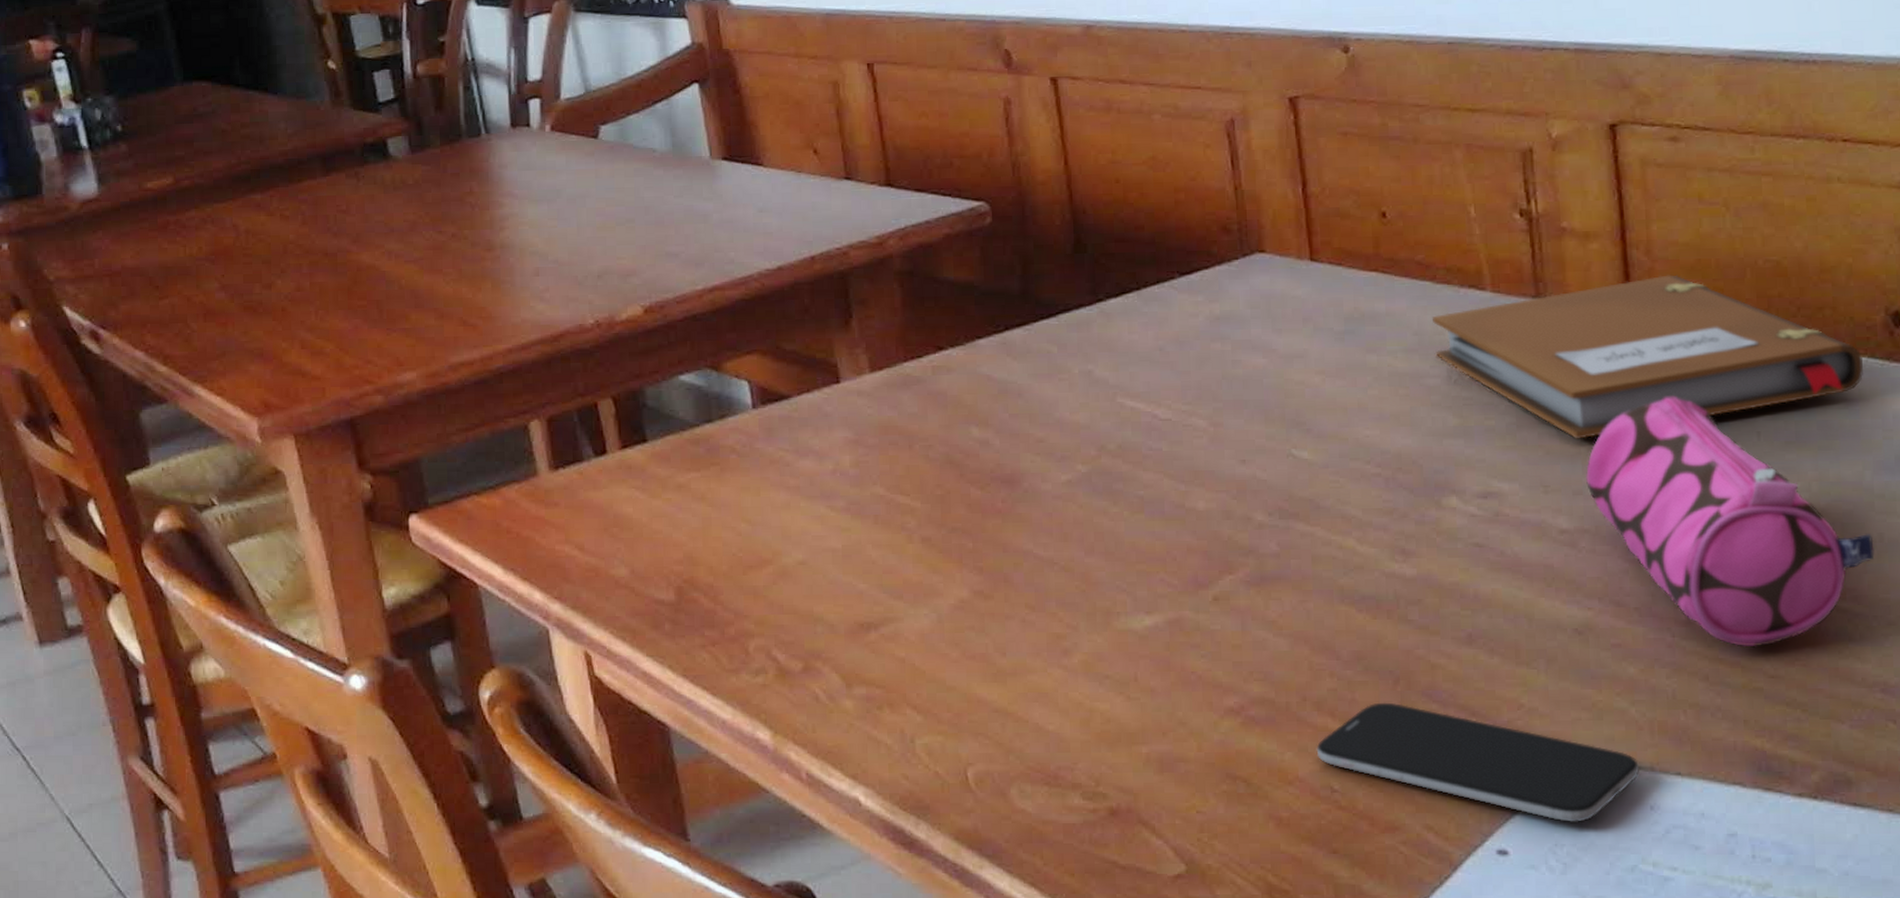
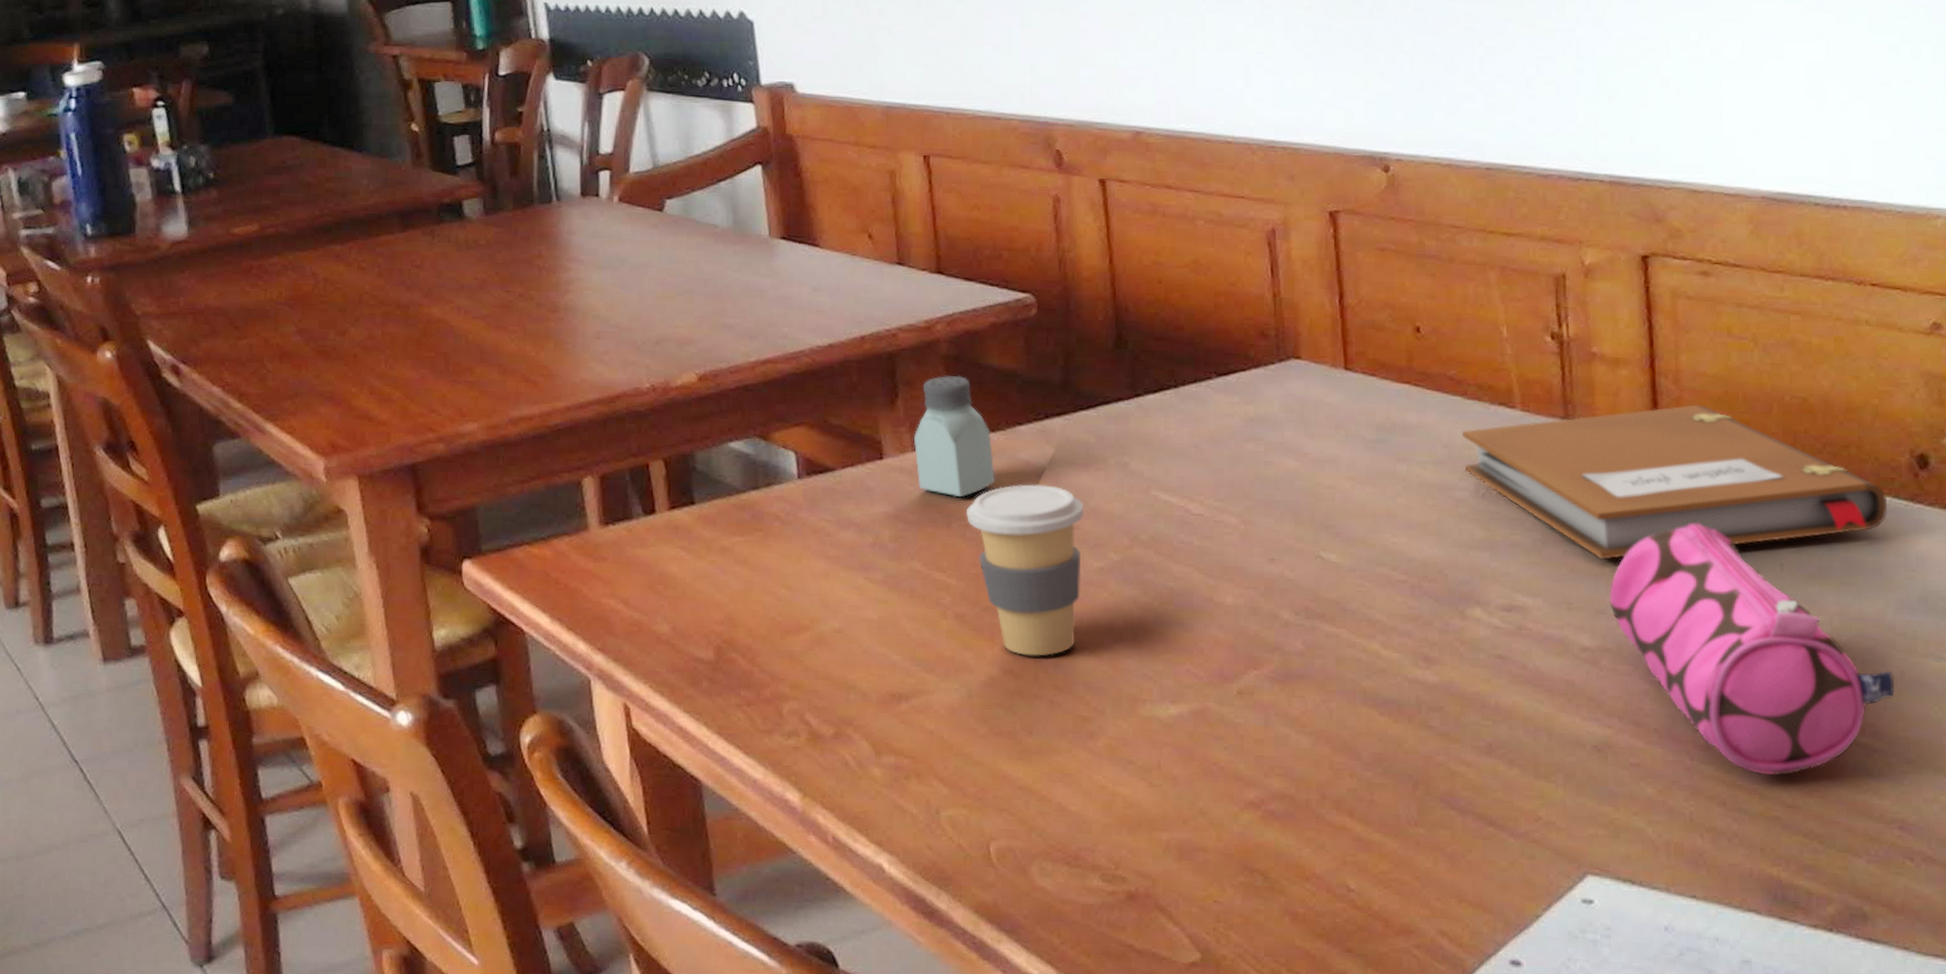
saltshaker: none [870,291,957,418] -> present [913,375,996,498]
coffee cup: none [927,399,1050,575] -> present [965,484,1084,656]
smartphone: present [1316,702,1639,823] -> none [1334,805,1654,939]

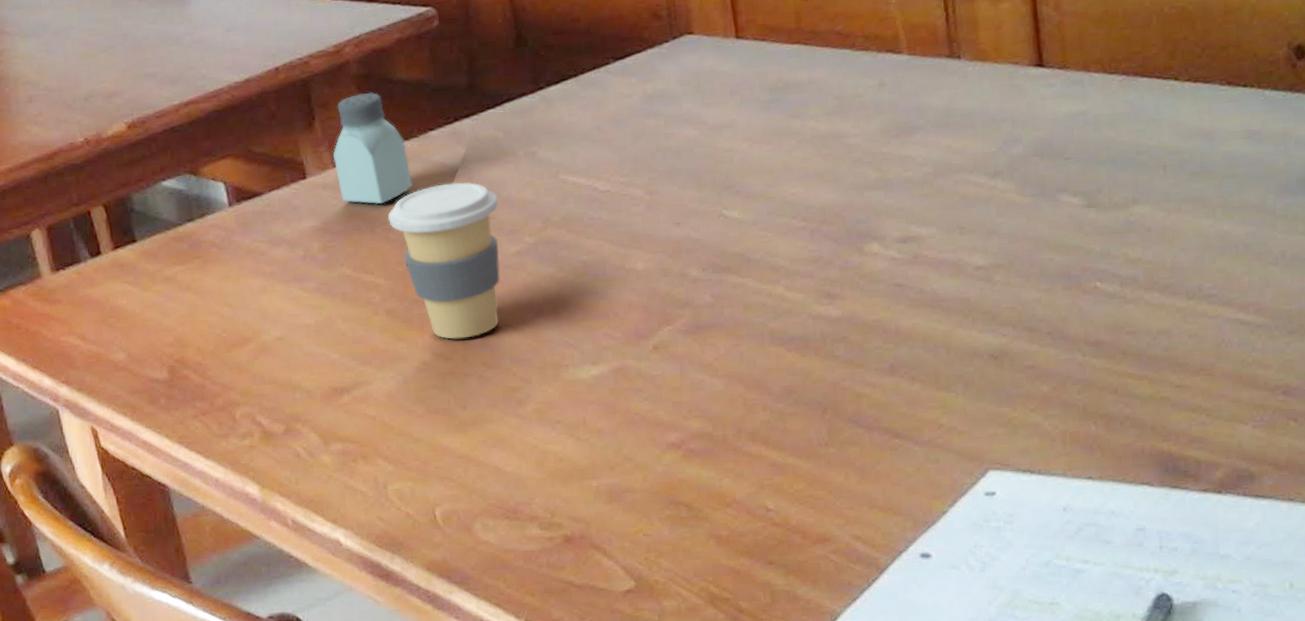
notebook: present [1461,404,1887,560] -> none [851,26,1266,184]
pencil case: present [1609,524,1895,776] -> none [1000,139,1277,361]

